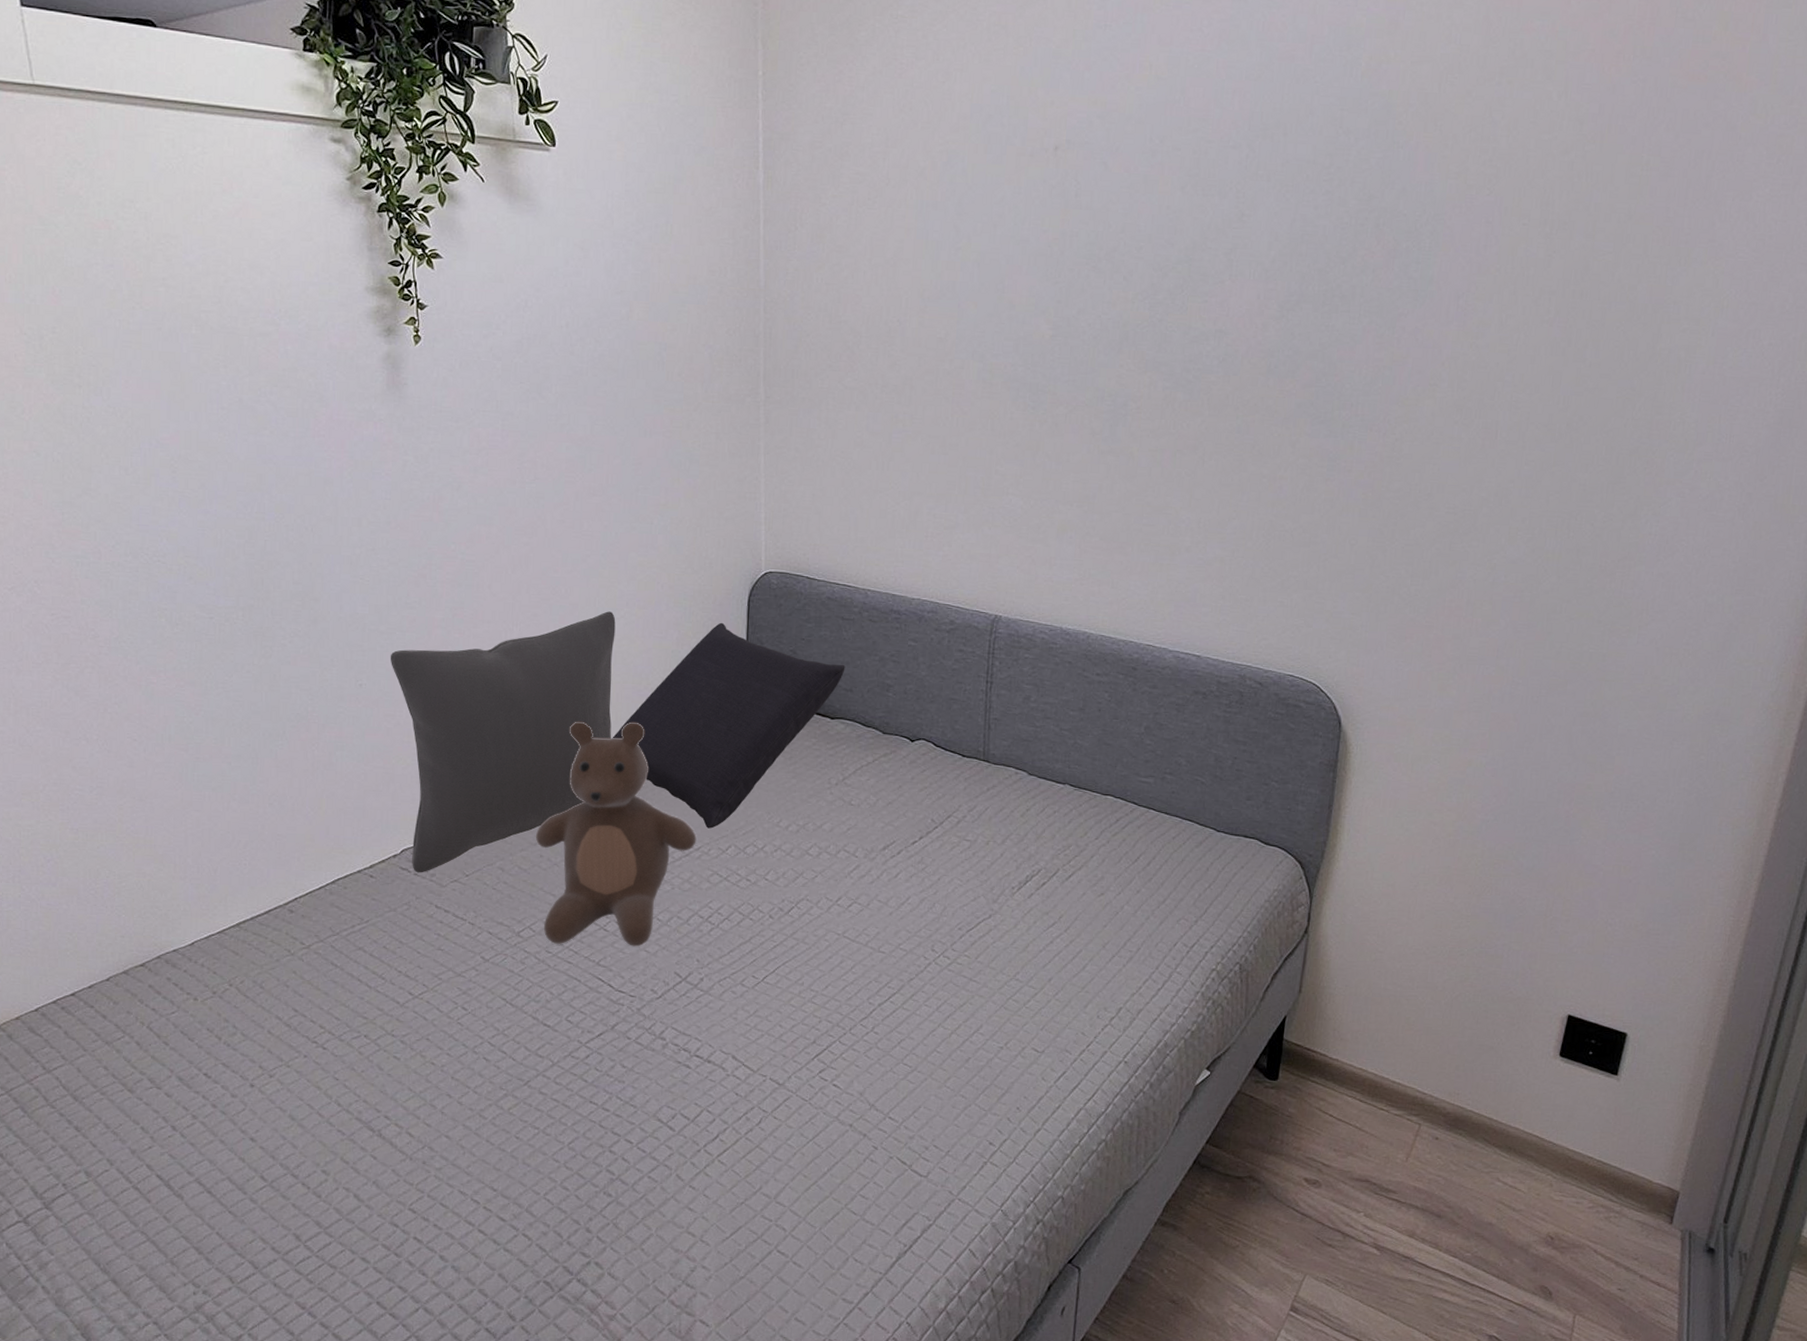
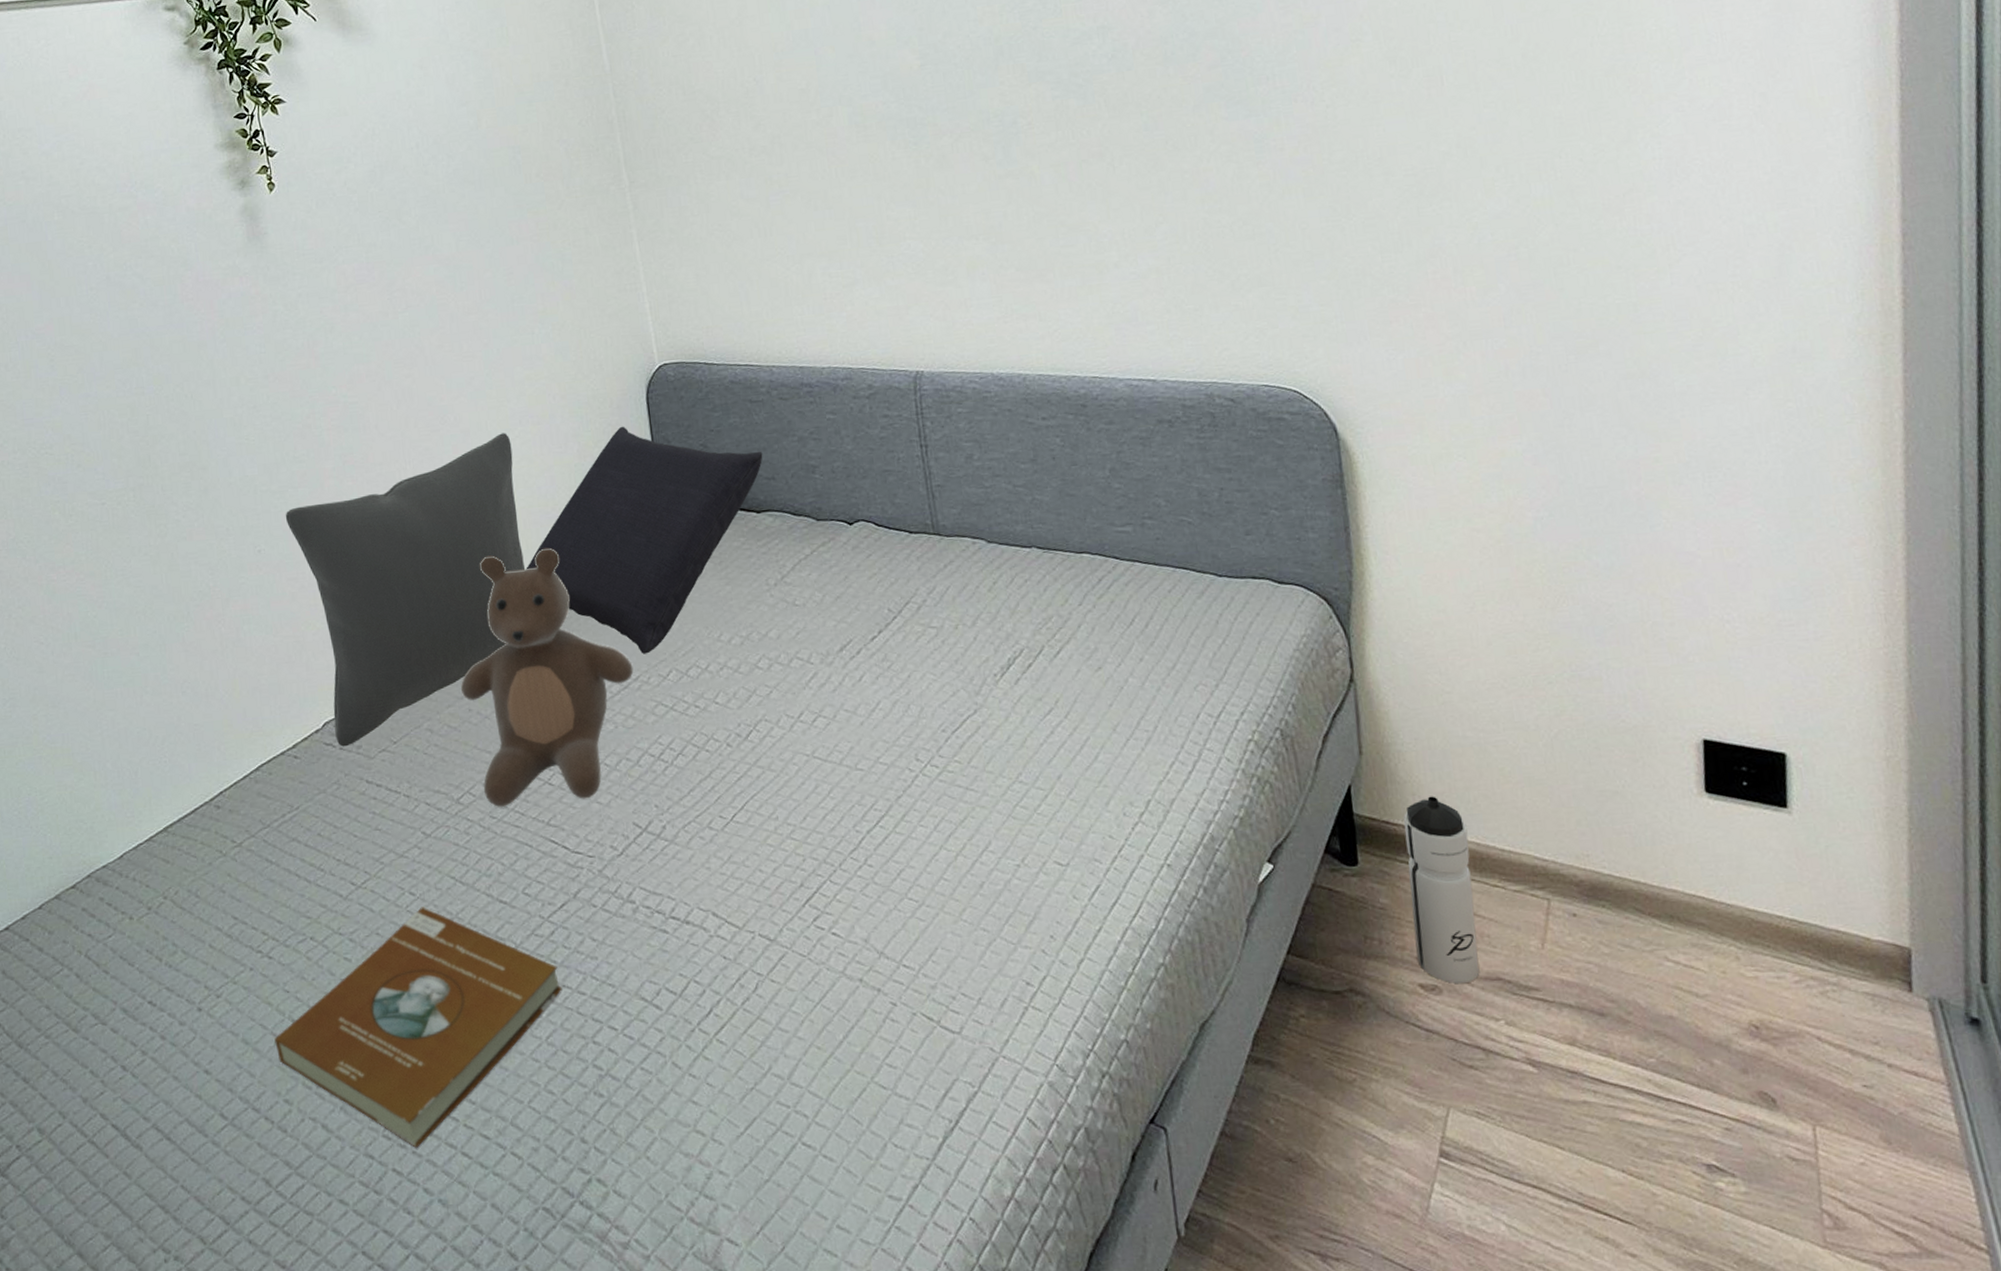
book: none [319,1021,589,1222] -> present [274,906,562,1148]
water bottle: none [1307,1032,1370,1182] -> present [1403,796,1480,984]

